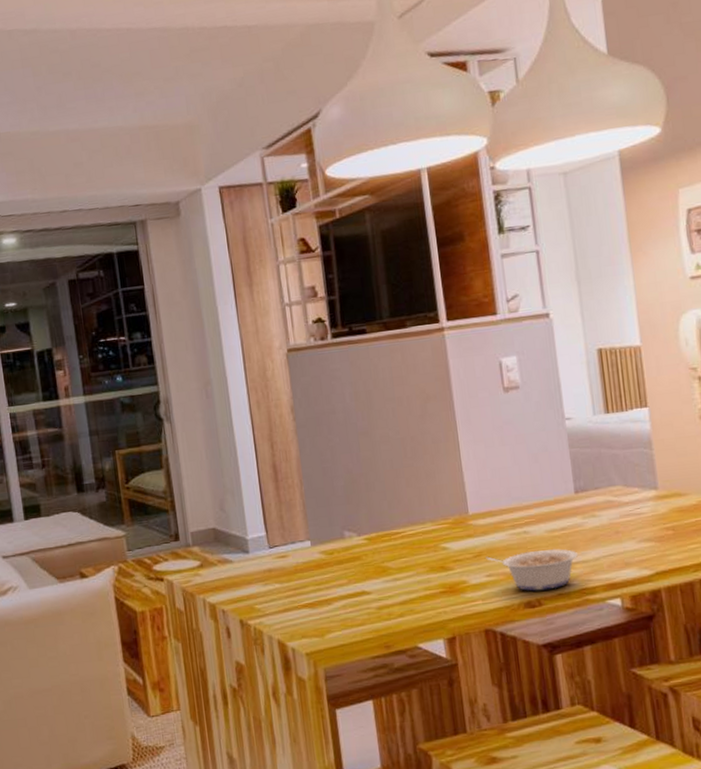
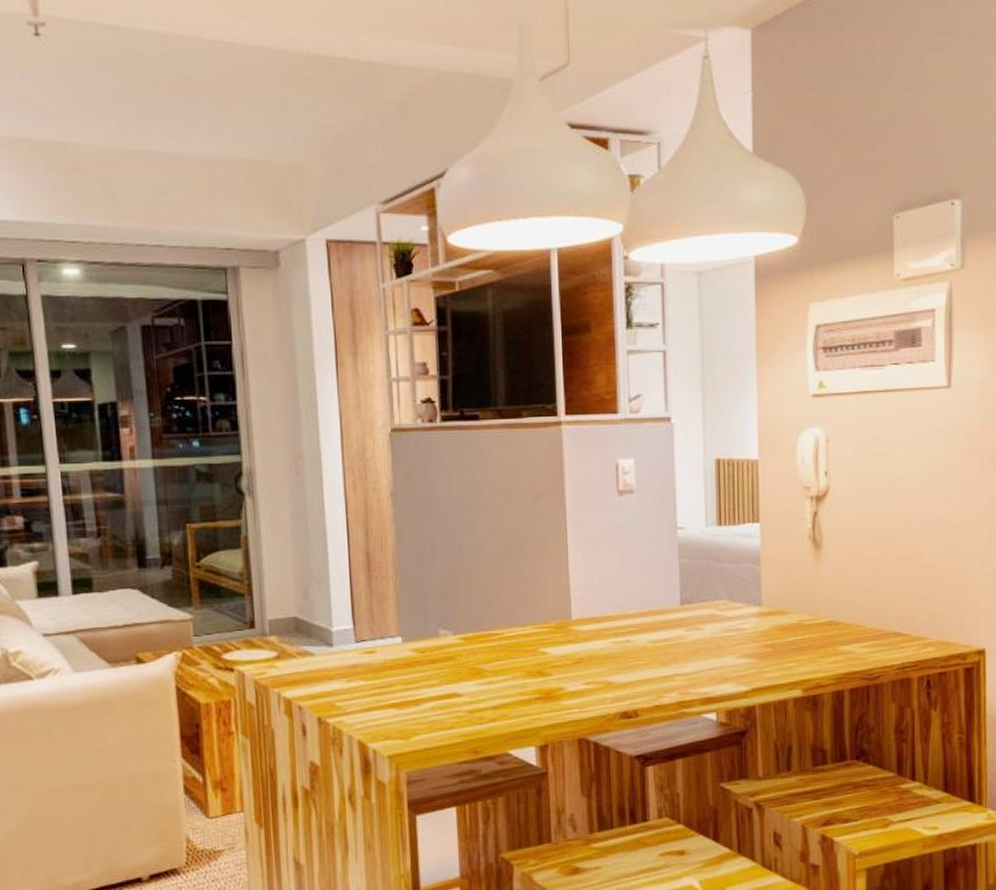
legume: present [486,548,579,591] -> none [585,659,679,702]

